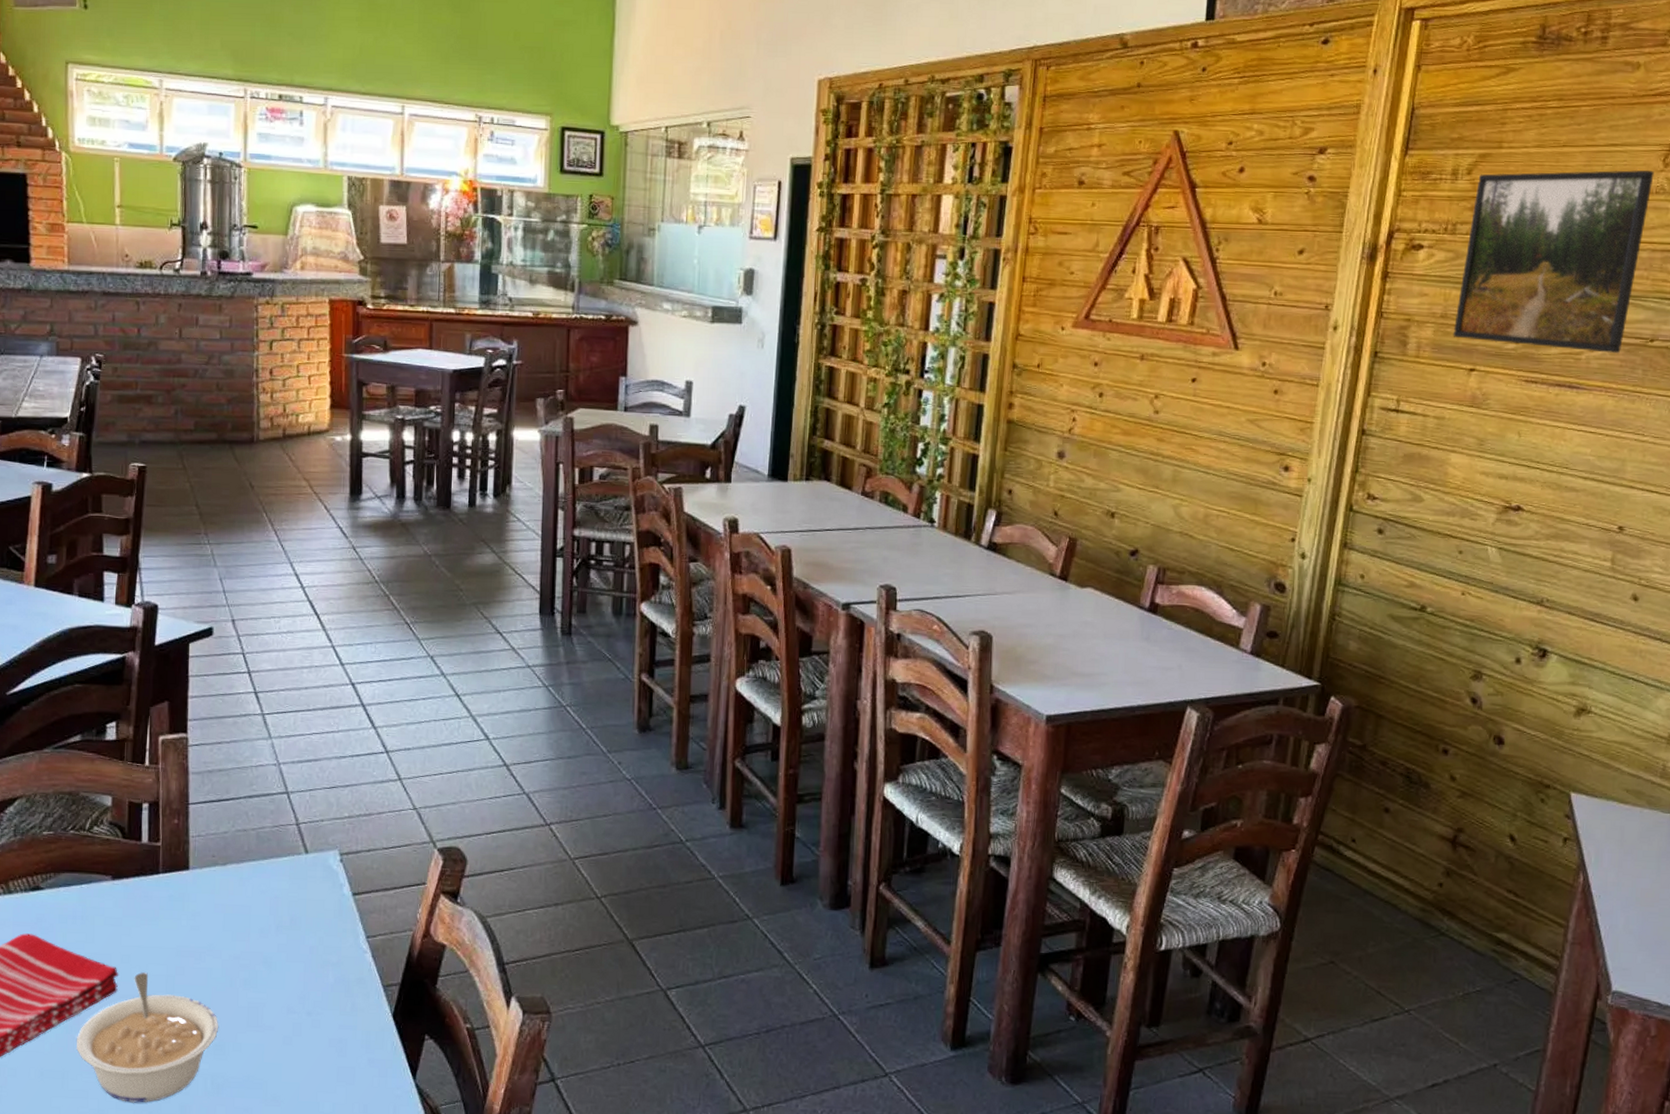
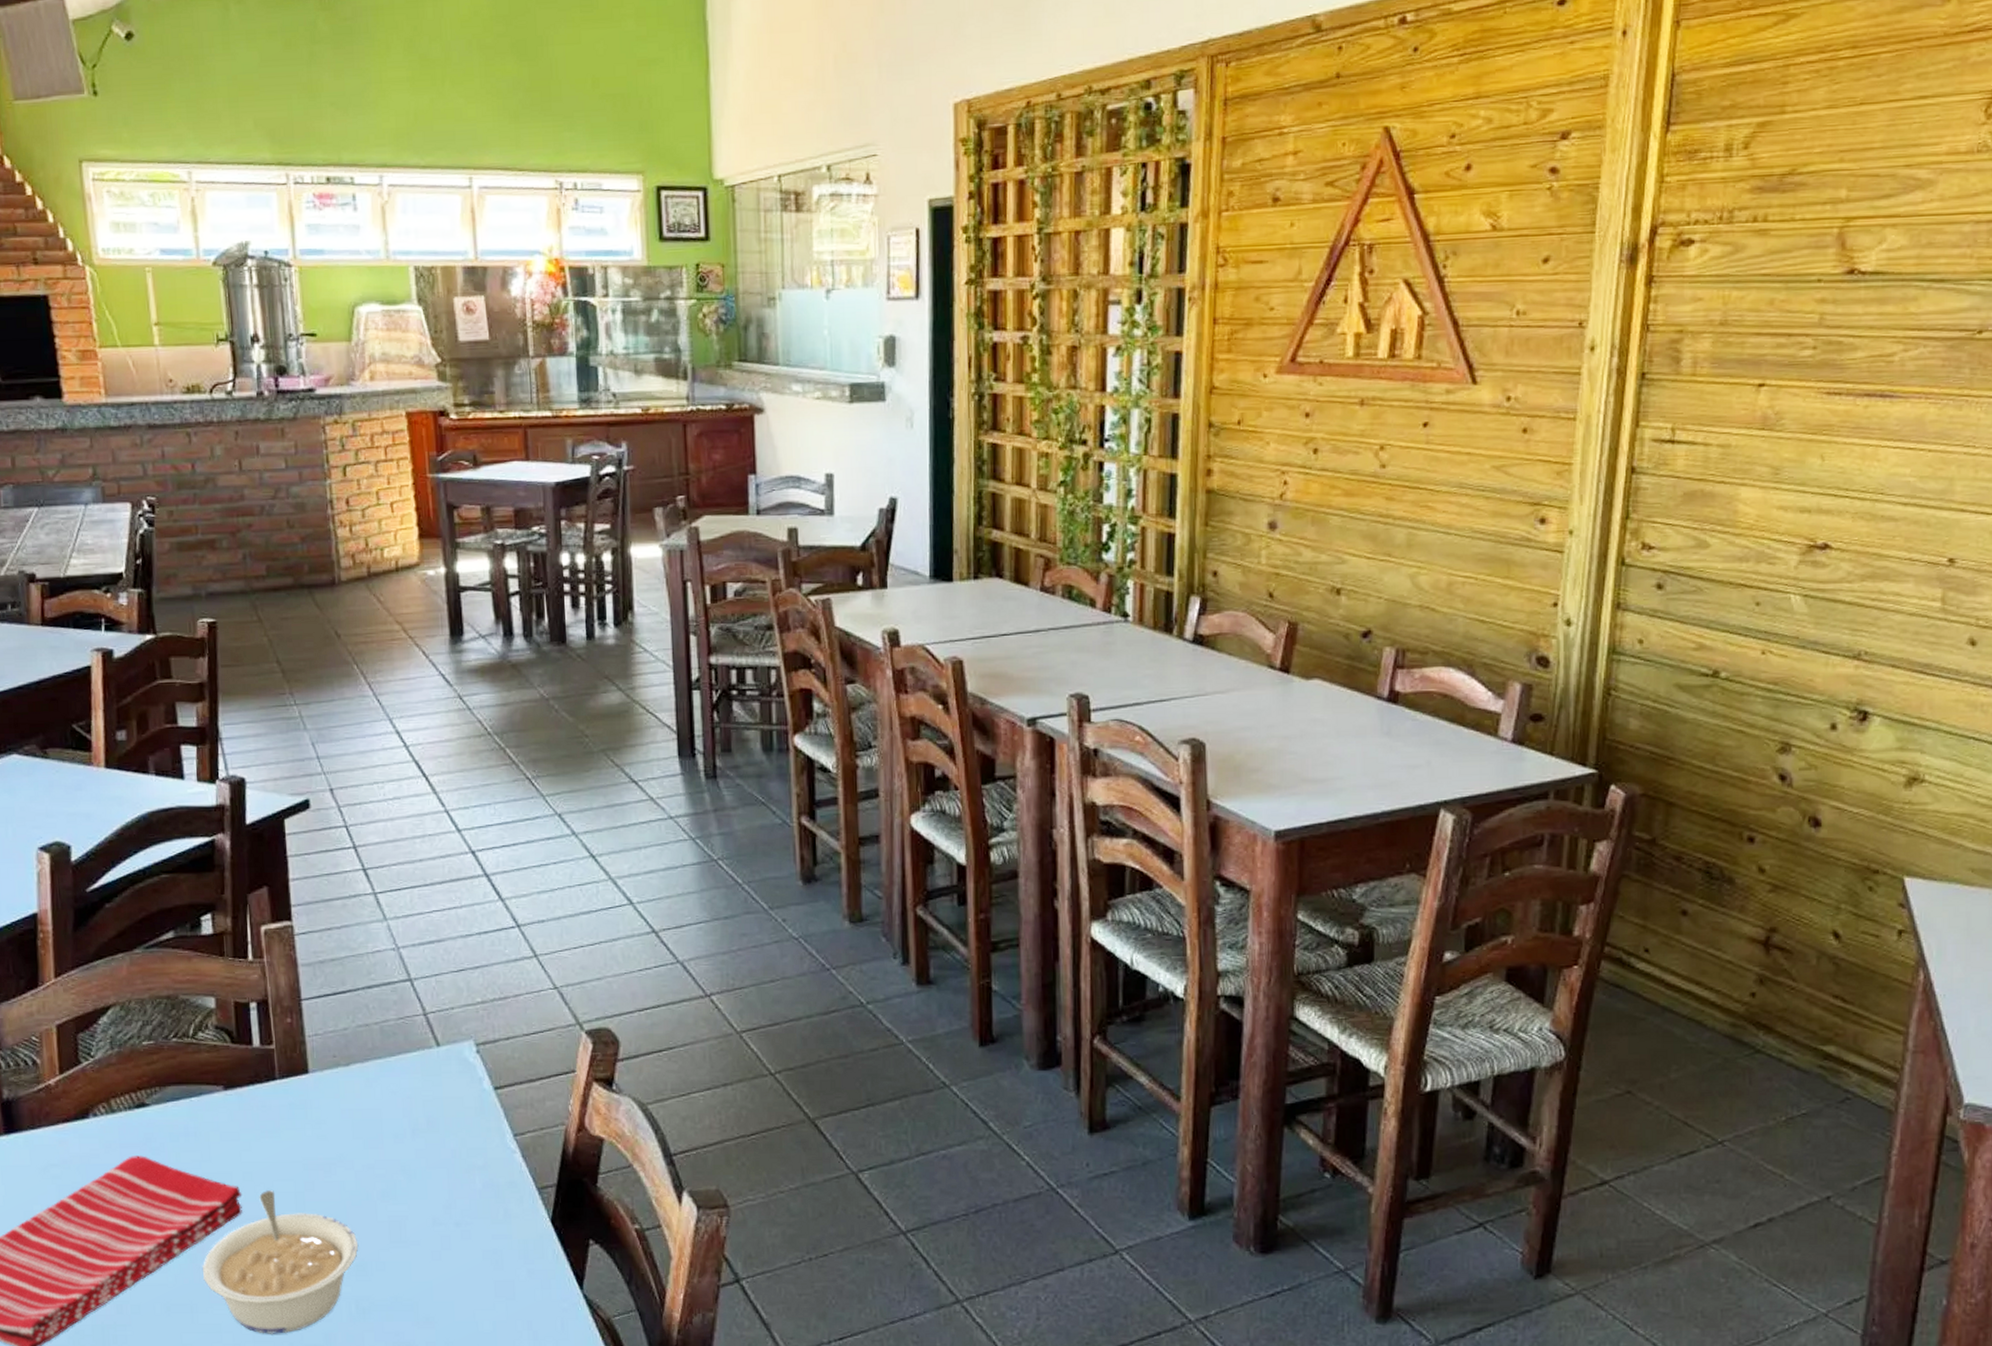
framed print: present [1453,170,1654,353] -> none [1735,124,1974,352]

